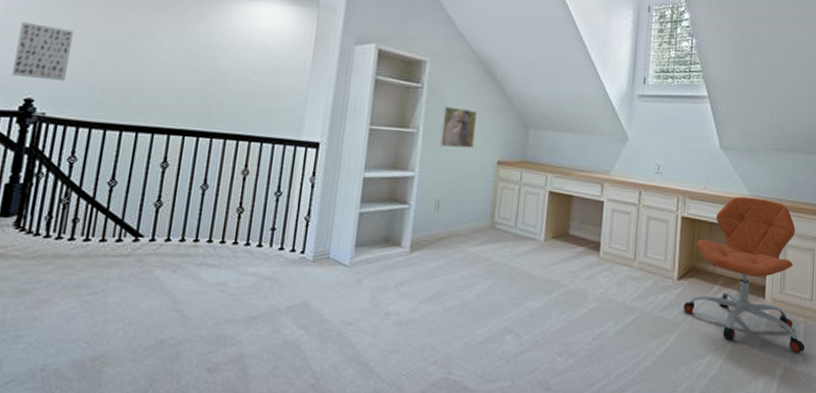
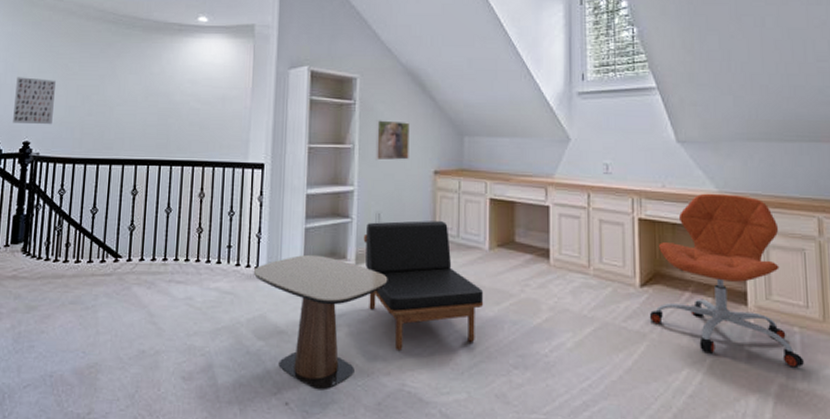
side table: none [298,240,443,379] -> present [253,254,388,389]
armless chair: none [420,209,535,339] -> present [363,221,484,350]

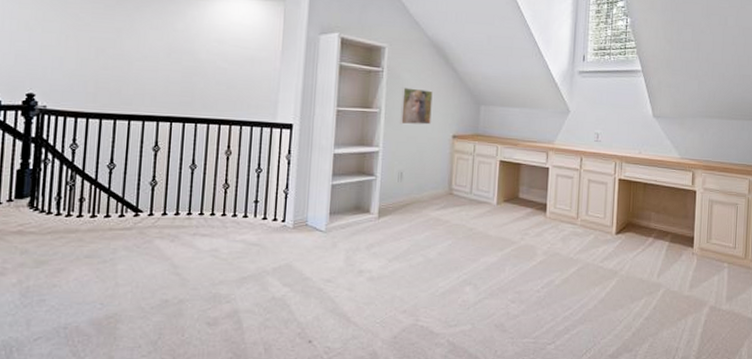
wall art: present [13,77,56,125] -> none [13,24,64,77]
side table: present [253,254,388,389] -> none [279,208,408,327]
armless chair: present [363,221,484,350] -> none [386,179,490,291]
office chair: present [649,193,804,368] -> none [620,159,728,294]

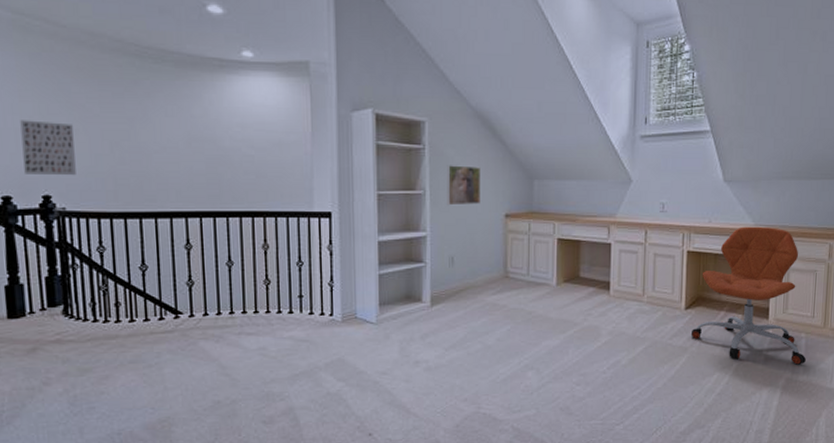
wall art: none [13,24,64,77] -> present [20,120,76,176]
office chair: none [620,159,728,294] -> present [690,226,806,365]

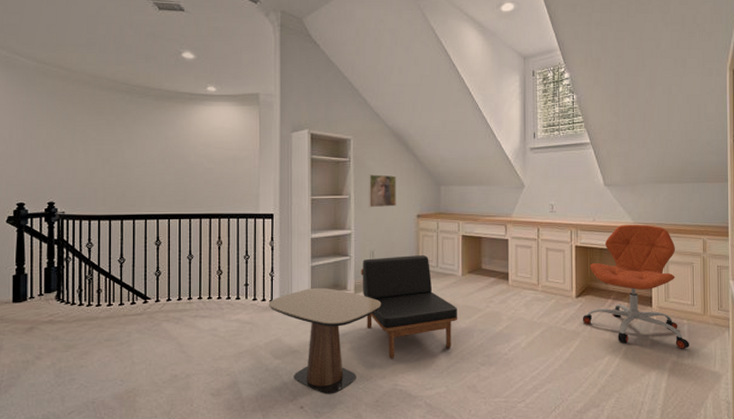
wall art: present [20,120,76,176] -> none [36,143,75,186]
side table: none [328,299,463,419] -> present [268,287,382,394]
armless chair: none [438,262,551,379] -> present [360,255,458,359]

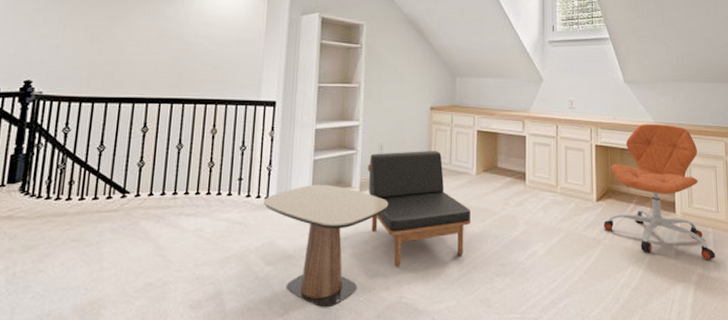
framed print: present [368,174,396,208] -> none [379,62,410,98]

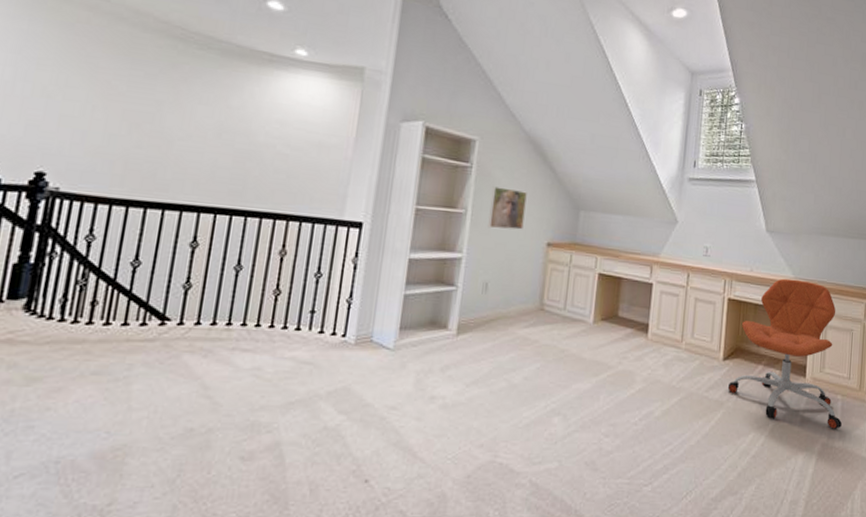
side table: present [263,184,389,307] -> none [339,322,490,464]
armless chair: present [367,151,472,267] -> none [467,291,583,422]
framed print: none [379,62,410,98] -> present [488,186,527,230]

